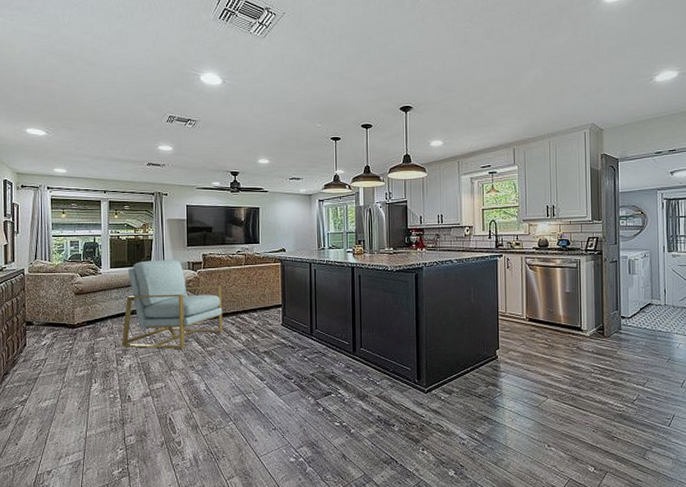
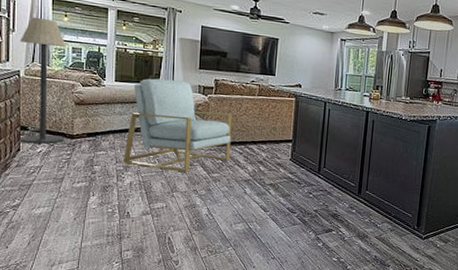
floor lamp: none [23,217,67,338] -> present [19,16,66,144]

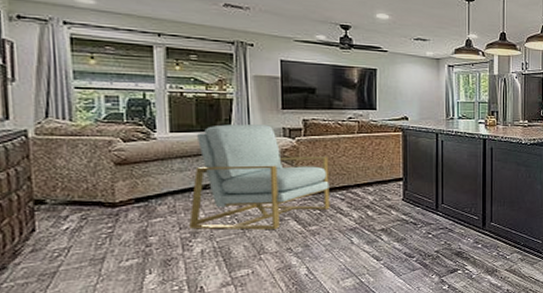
floor lamp: present [19,16,66,144] -> none [23,61,103,221]

